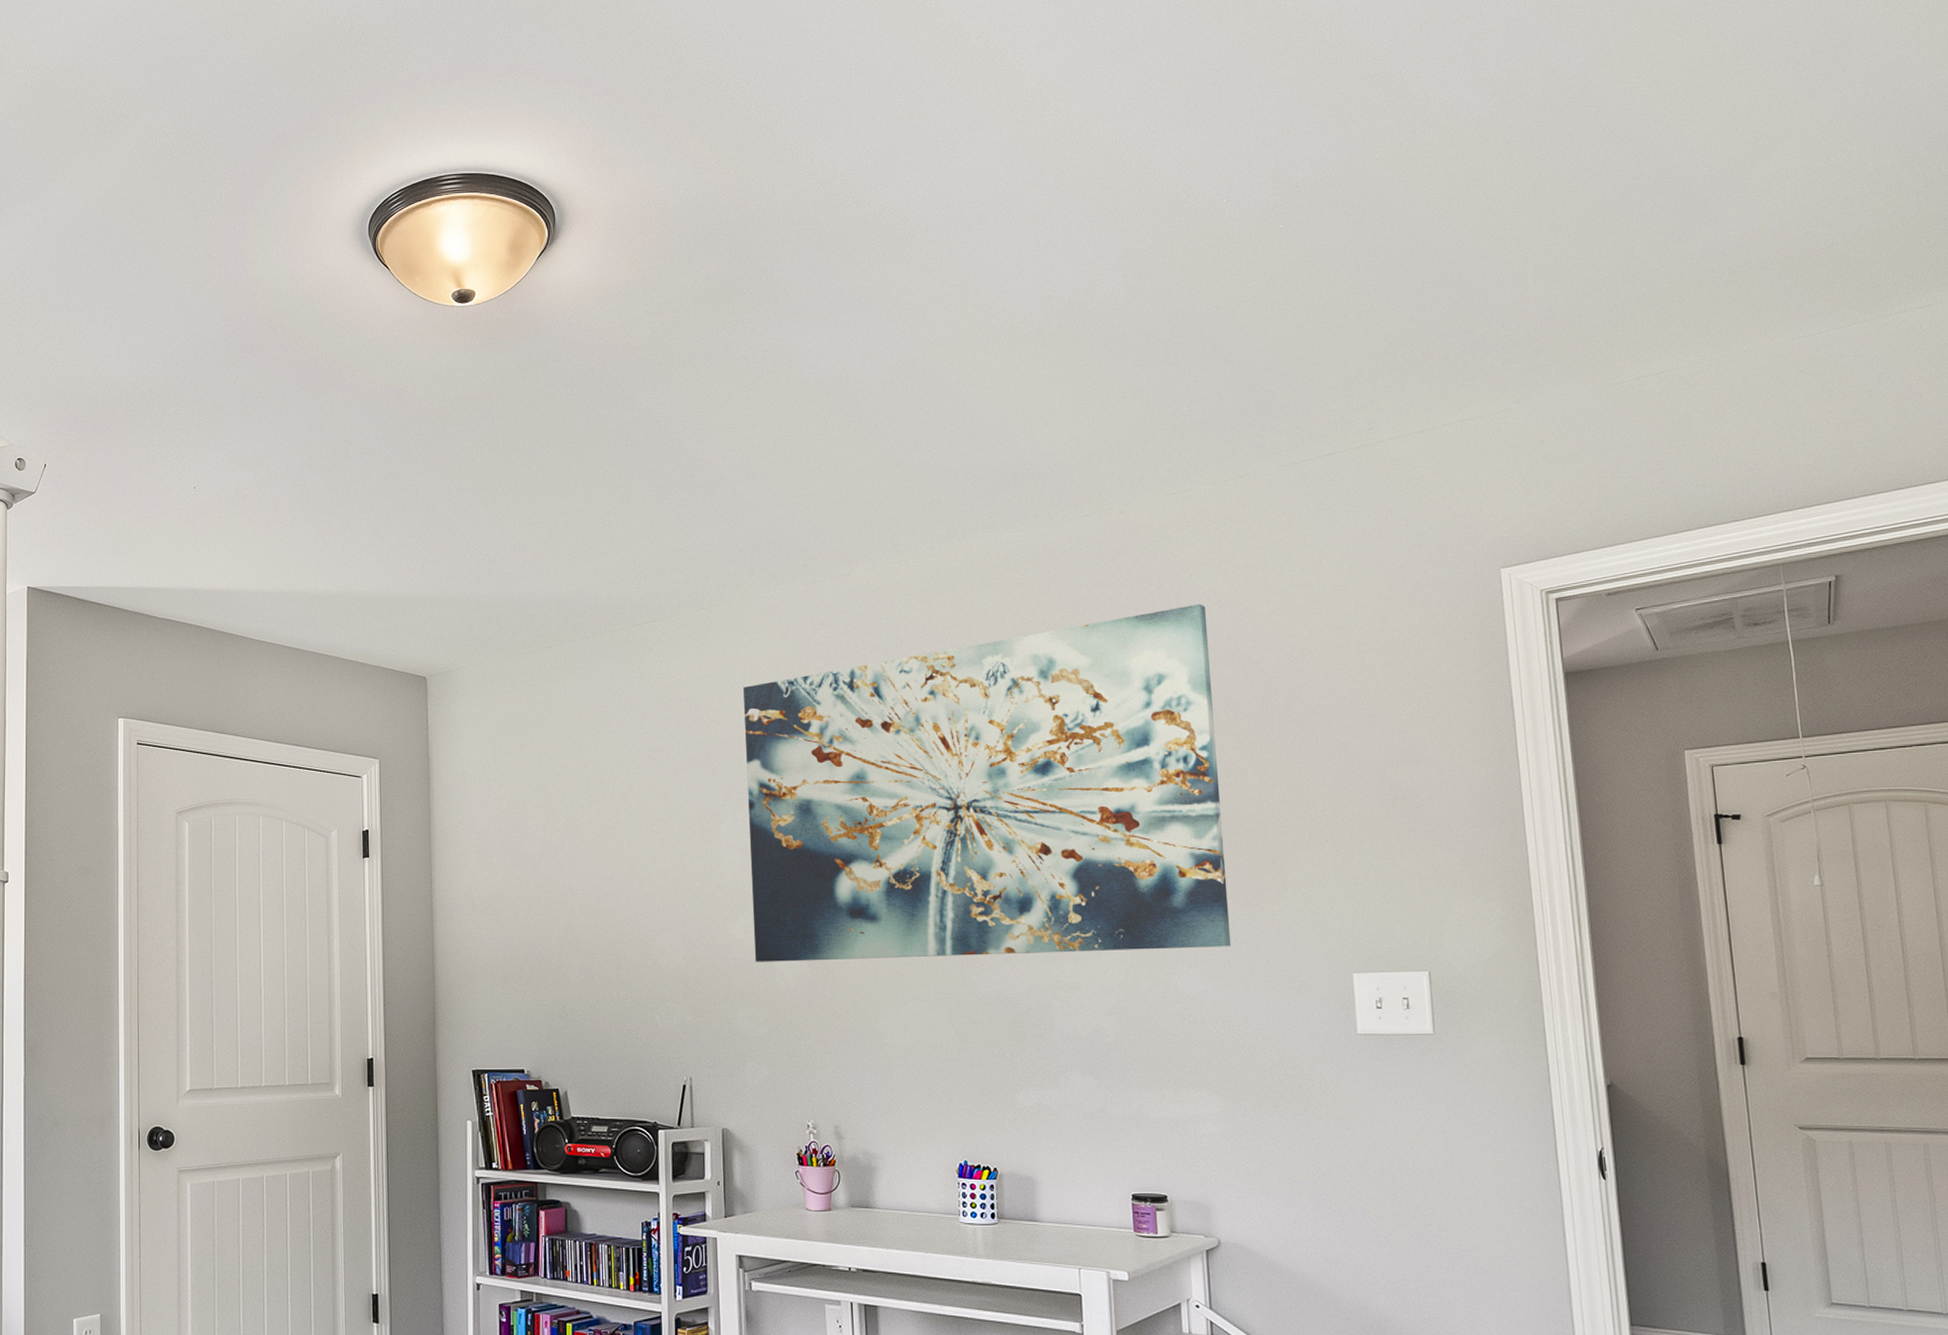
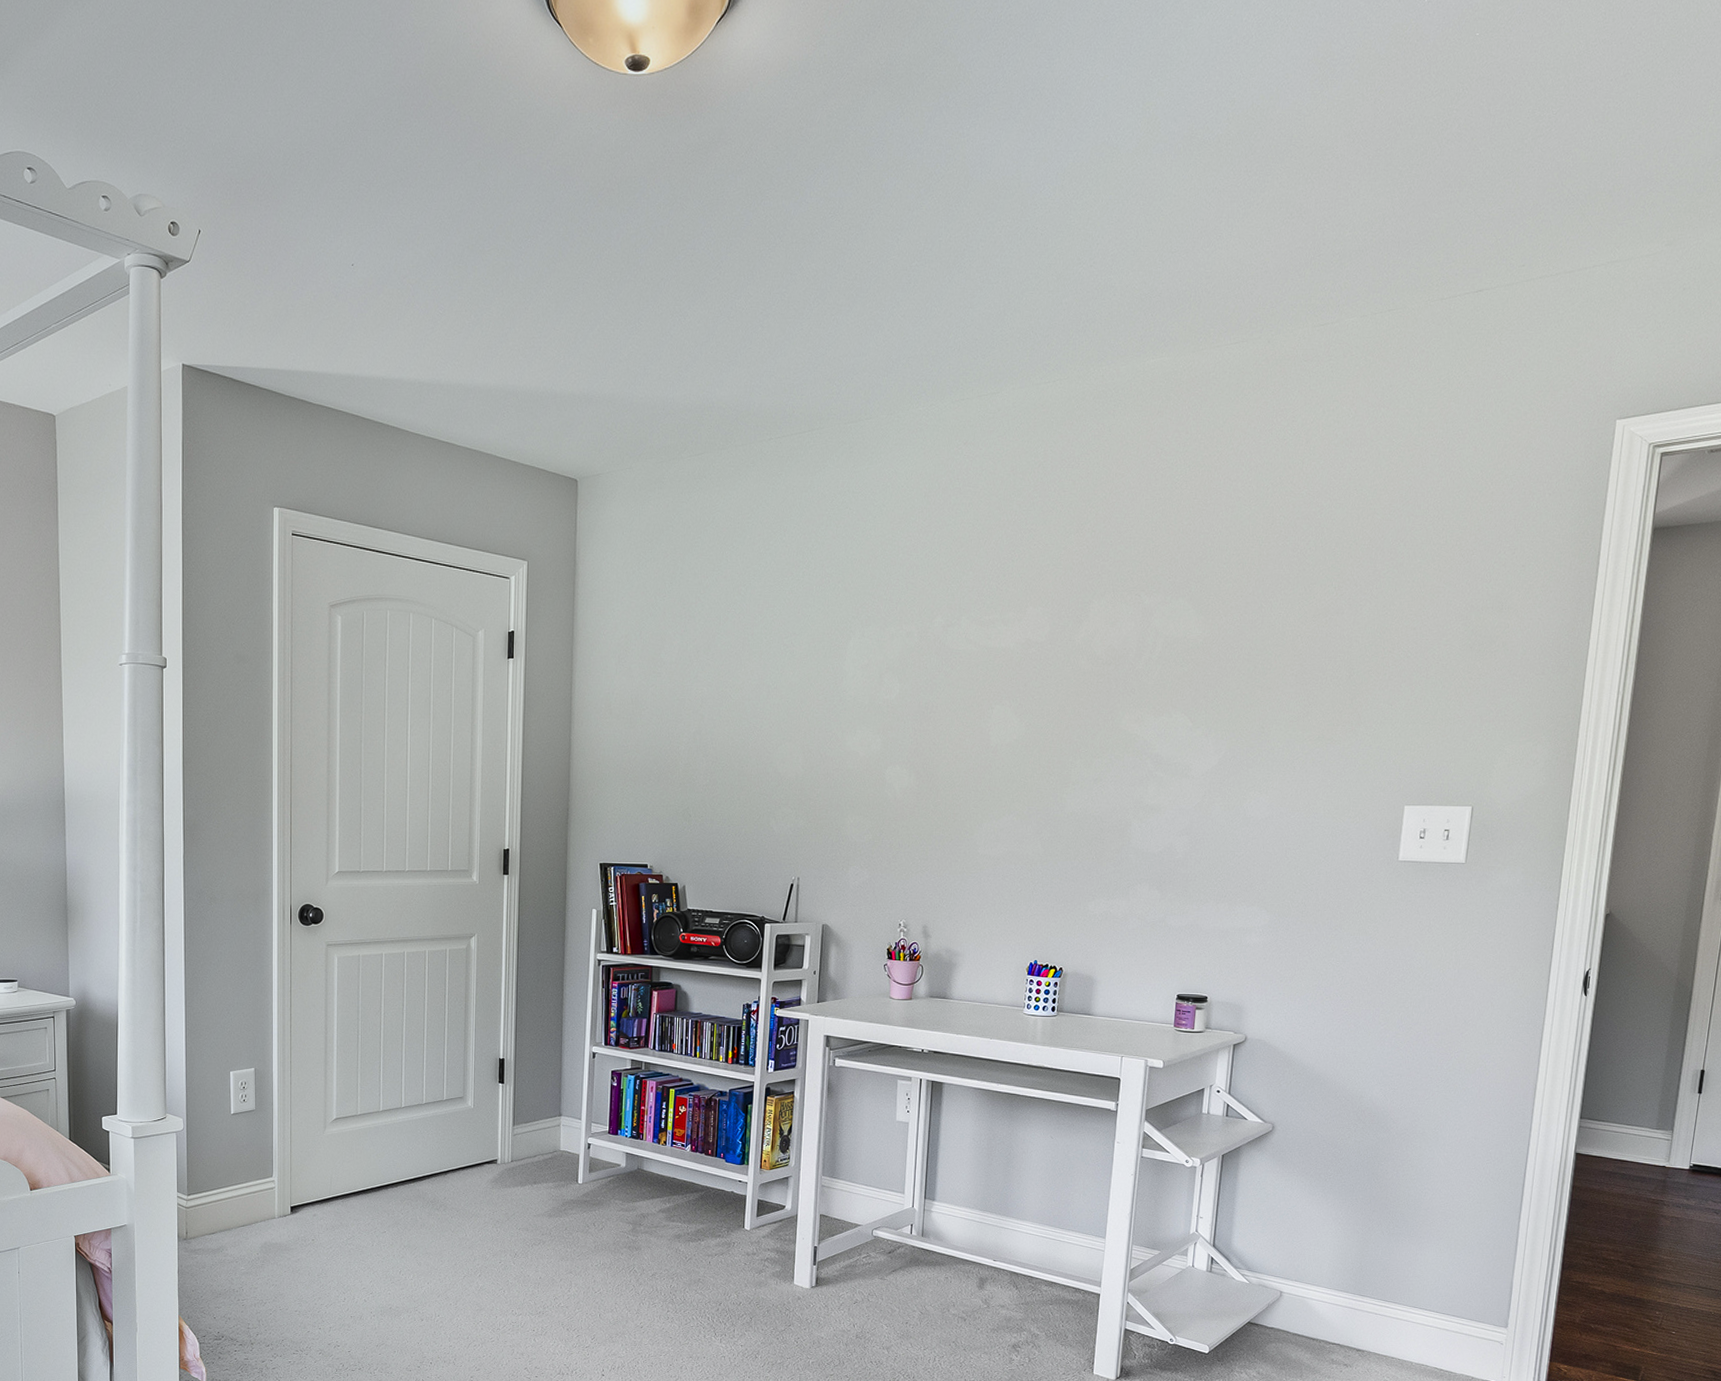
wall art: present [743,603,1232,962] -> none [867,441,1333,777]

